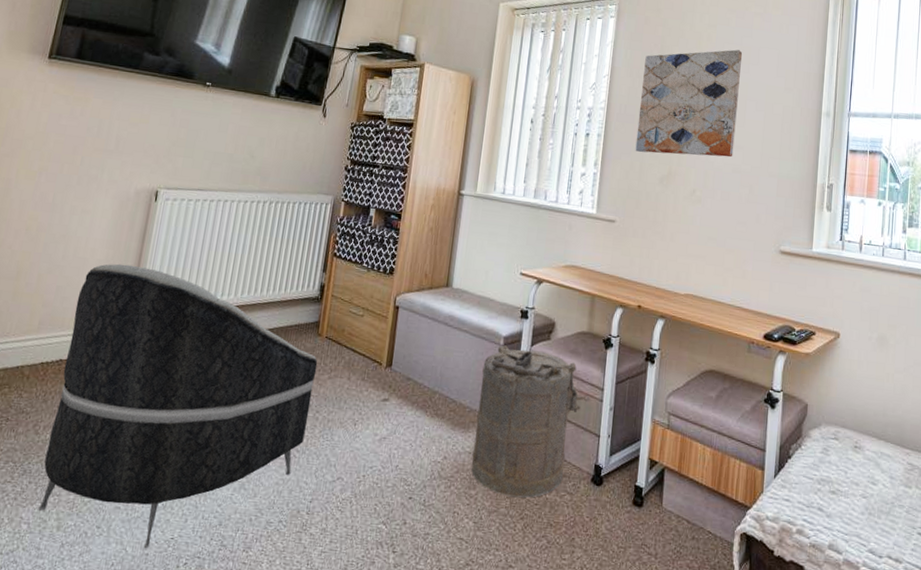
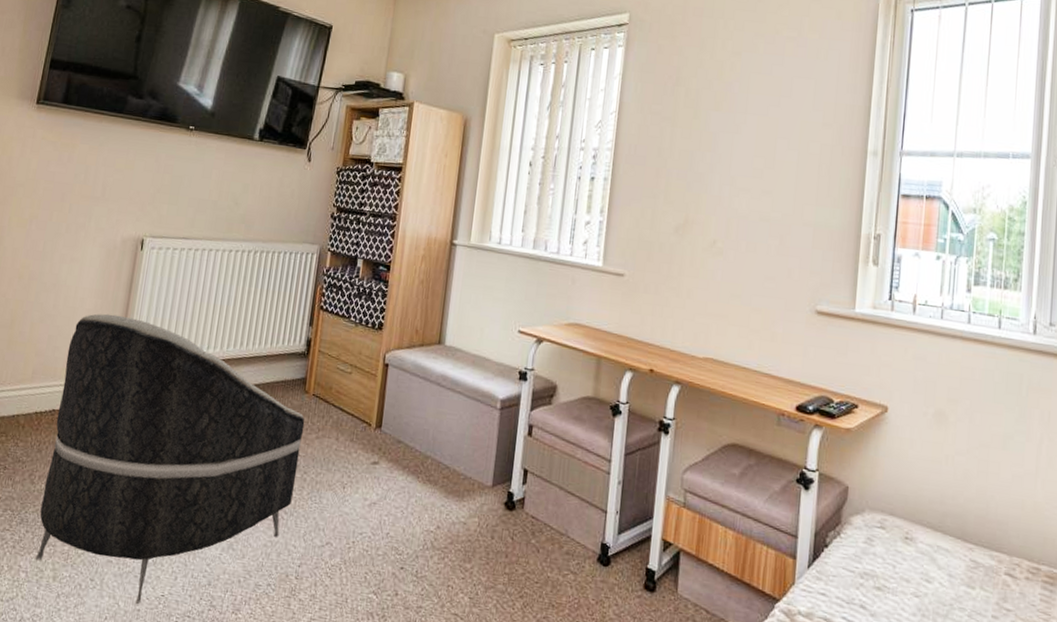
laundry hamper: present [471,345,590,498] -> none [466,408,596,575]
wall art: present [635,49,743,158] -> none [646,80,773,204]

